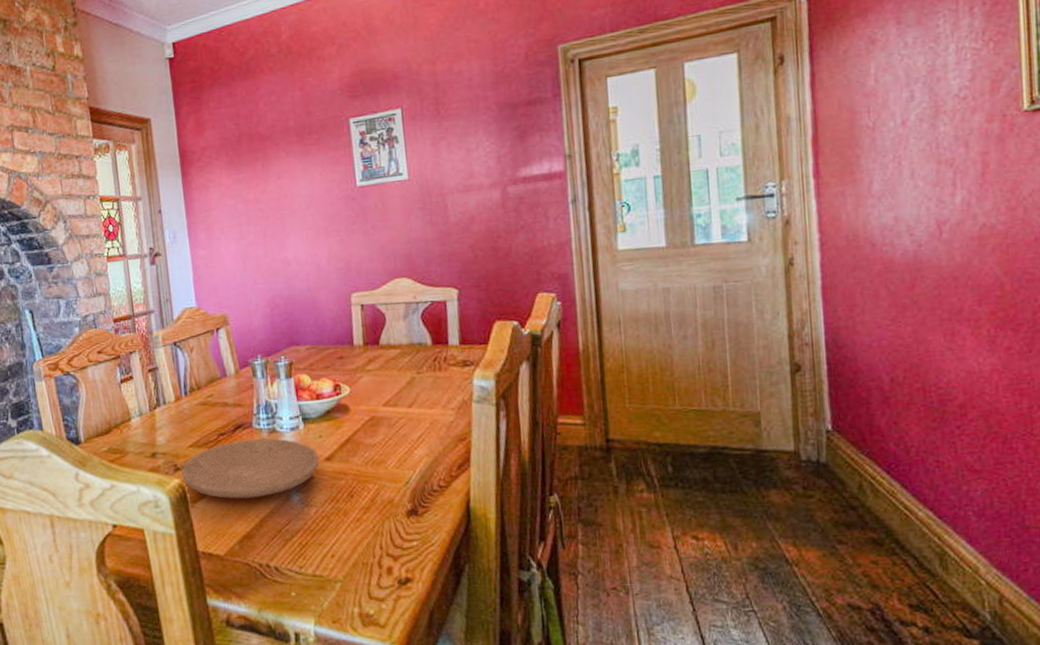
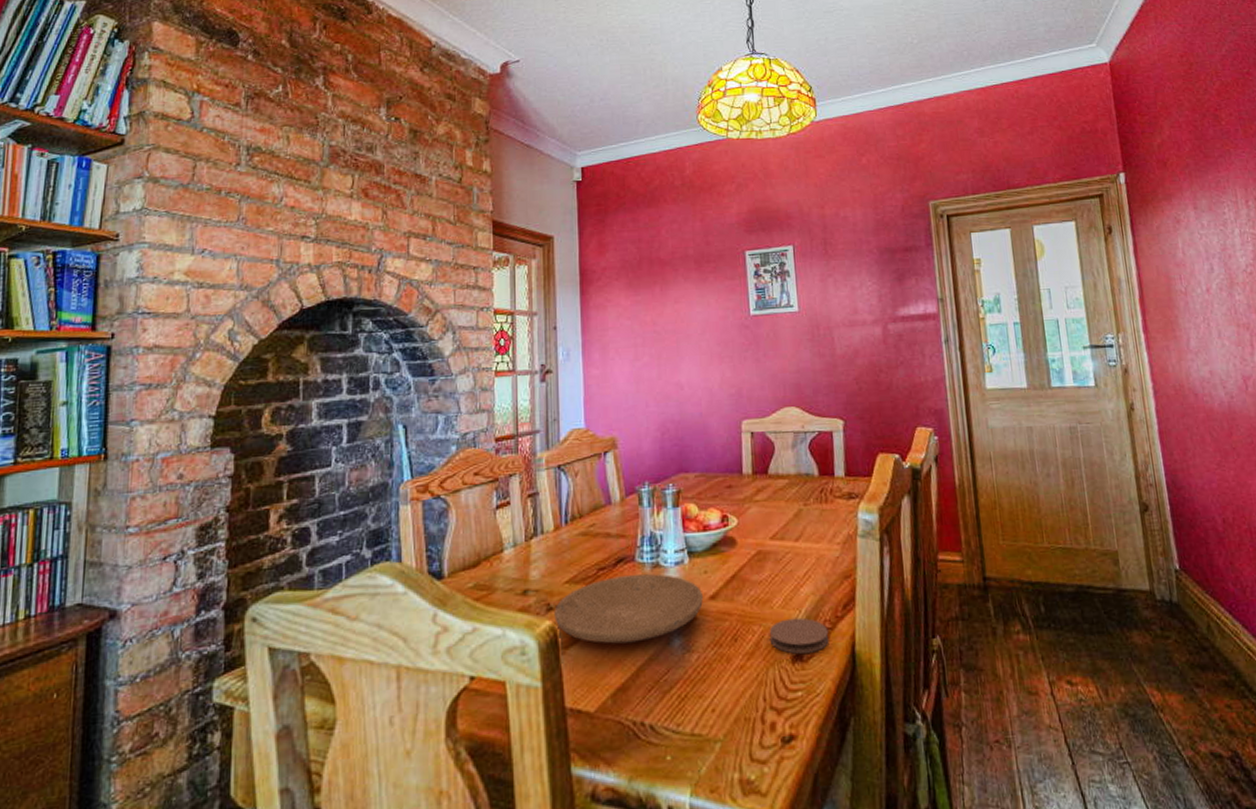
coaster: none [384,477,444,509] -> present [769,617,829,654]

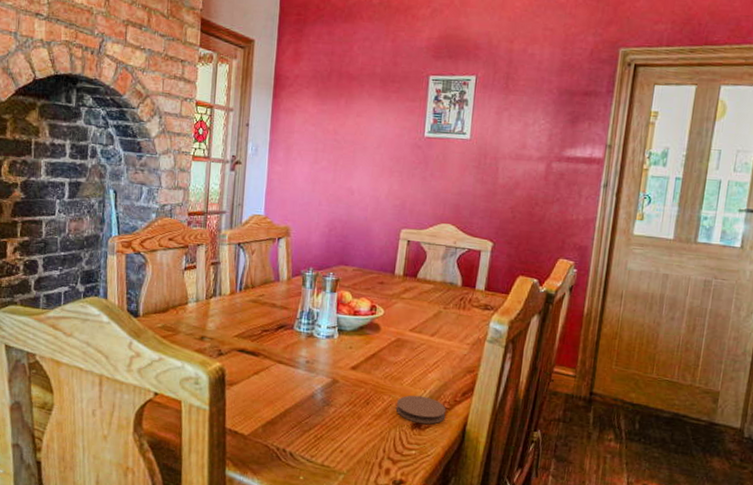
plate: present [554,573,704,644] -> none [223,338,347,391]

